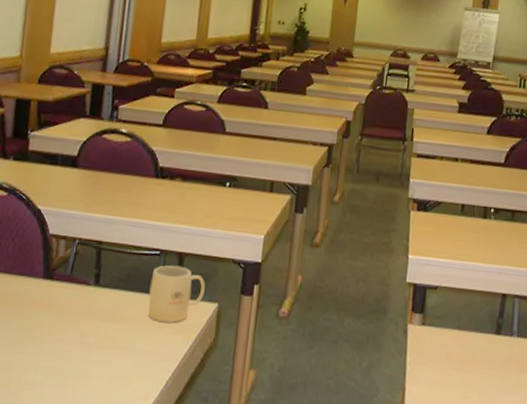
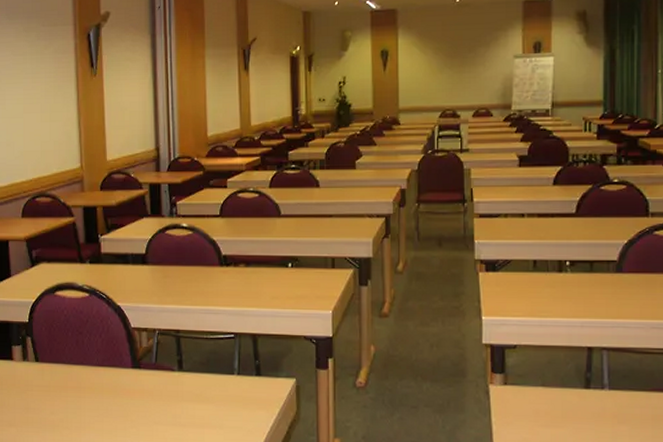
mug: present [147,265,206,323] -> none [229,346,282,400]

